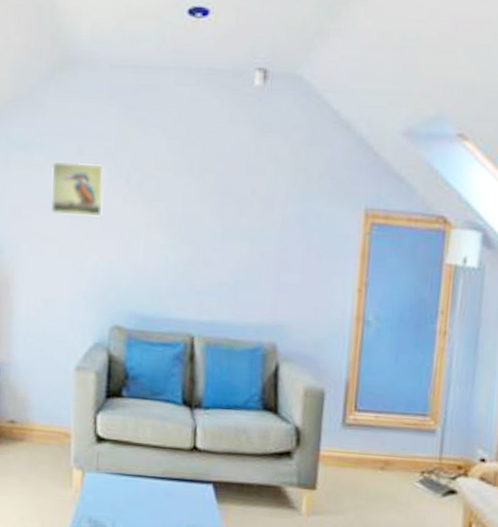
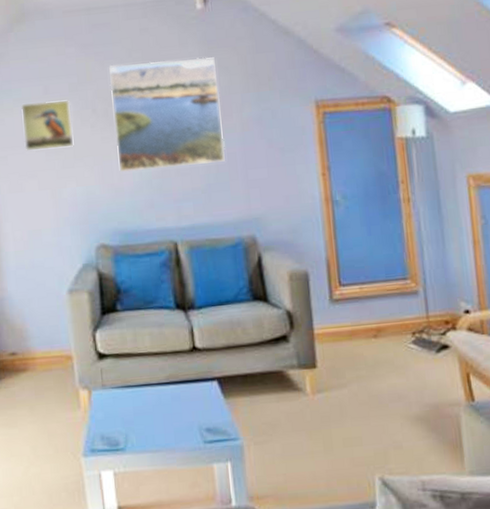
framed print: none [145,134,265,259] -> present [109,57,225,173]

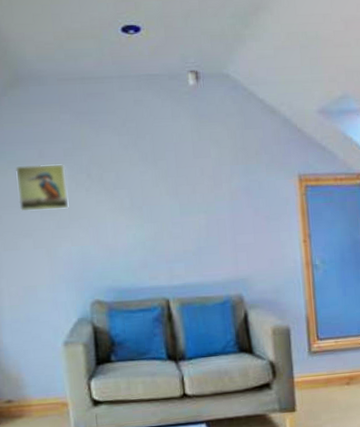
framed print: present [109,57,225,173] -> none [104,130,215,235]

